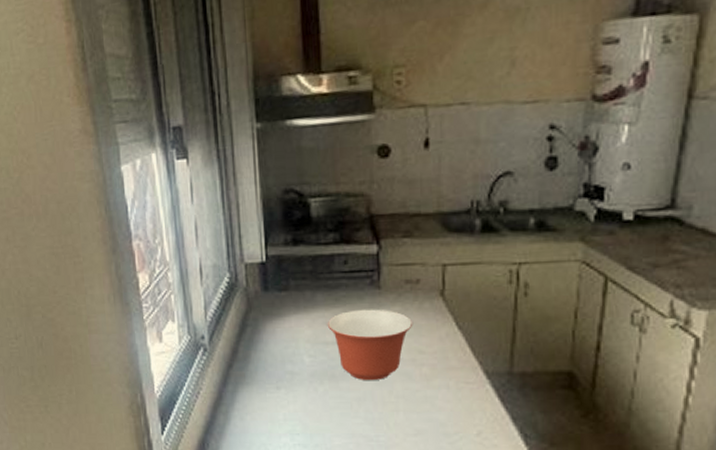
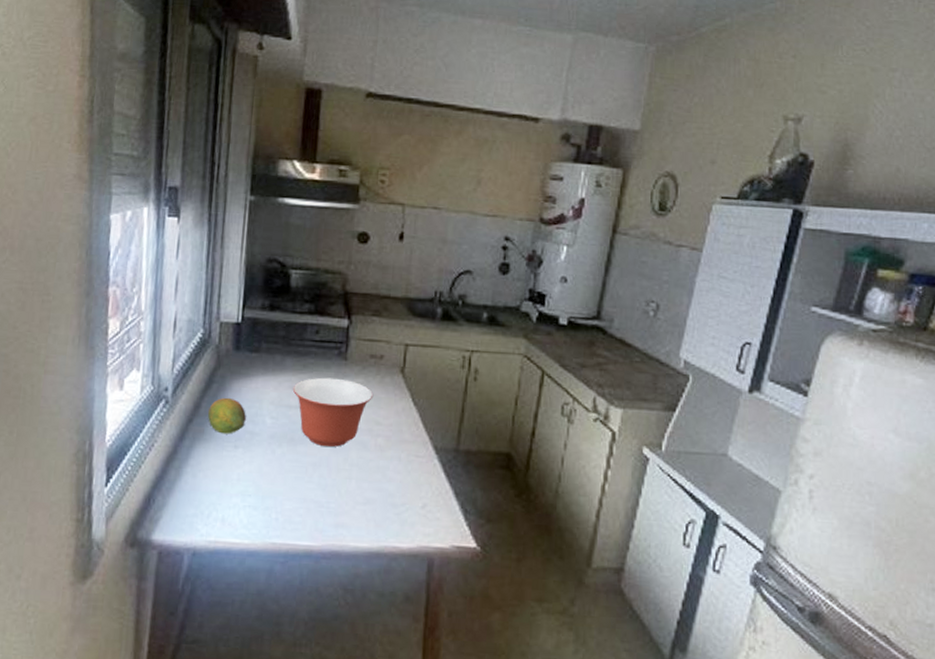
fruit: none [245,339,284,376] -> present [207,397,246,434]

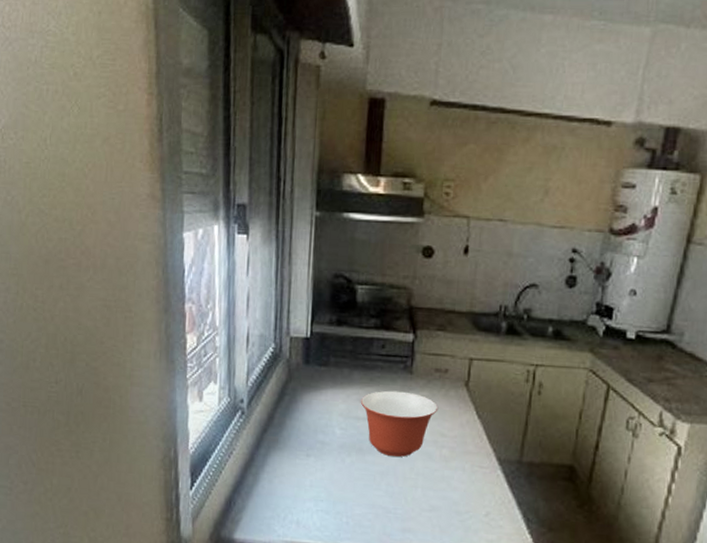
fruit: present [207,397,246,434] -> none [280,409,317,444]

